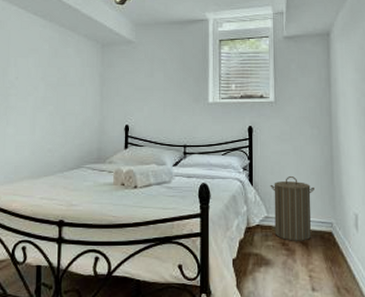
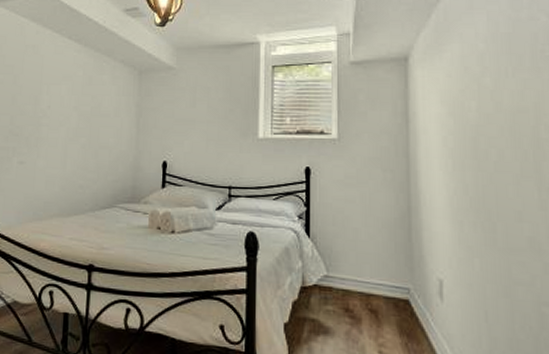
laundry hamper: present [270,177,314,241] -> none [331,229,387,309]

